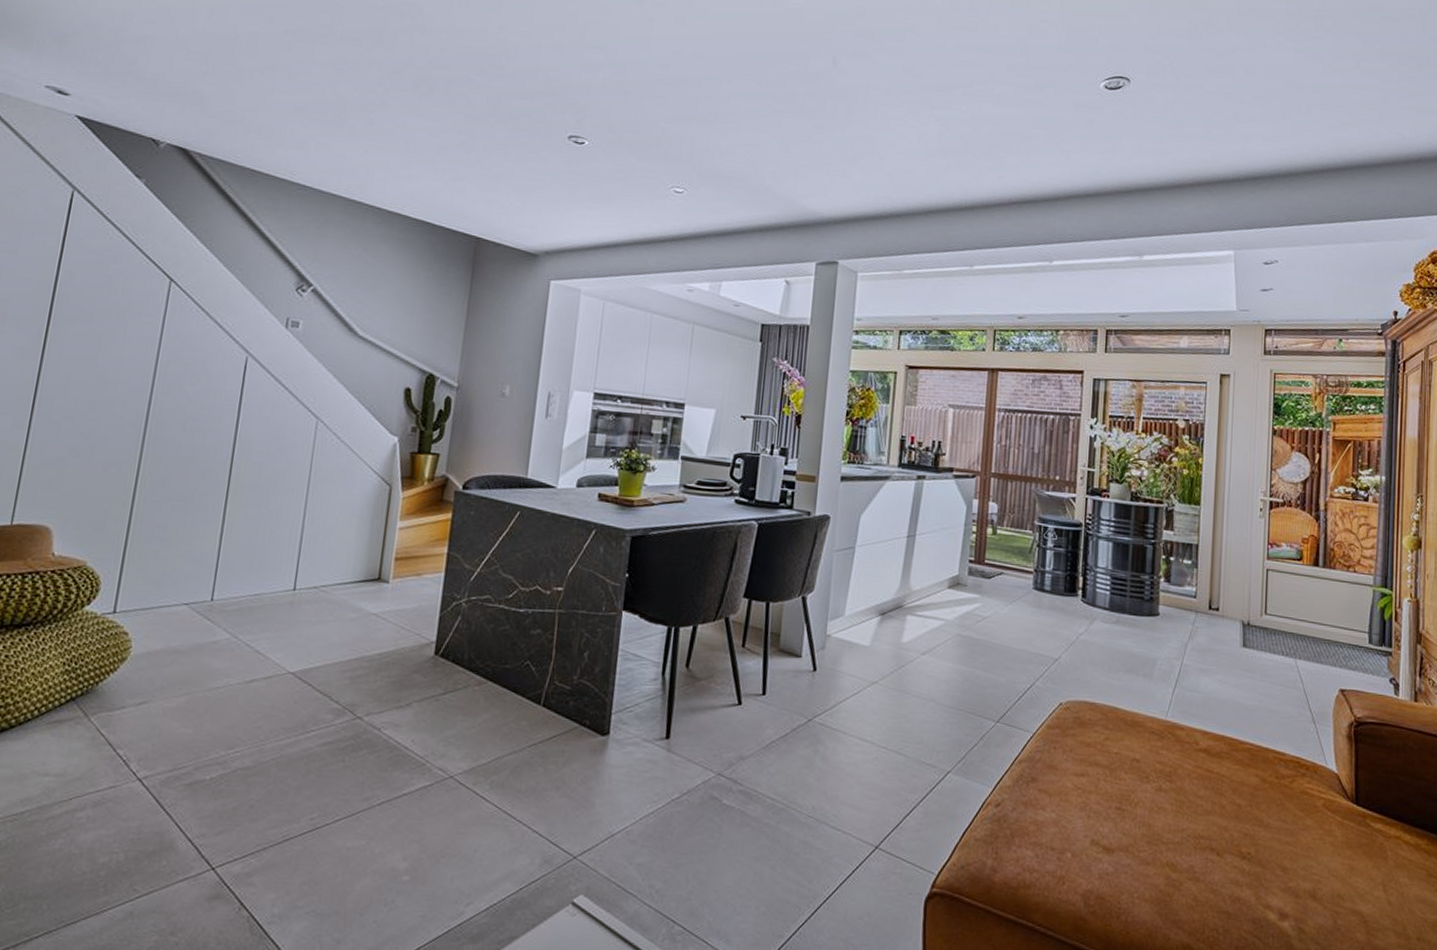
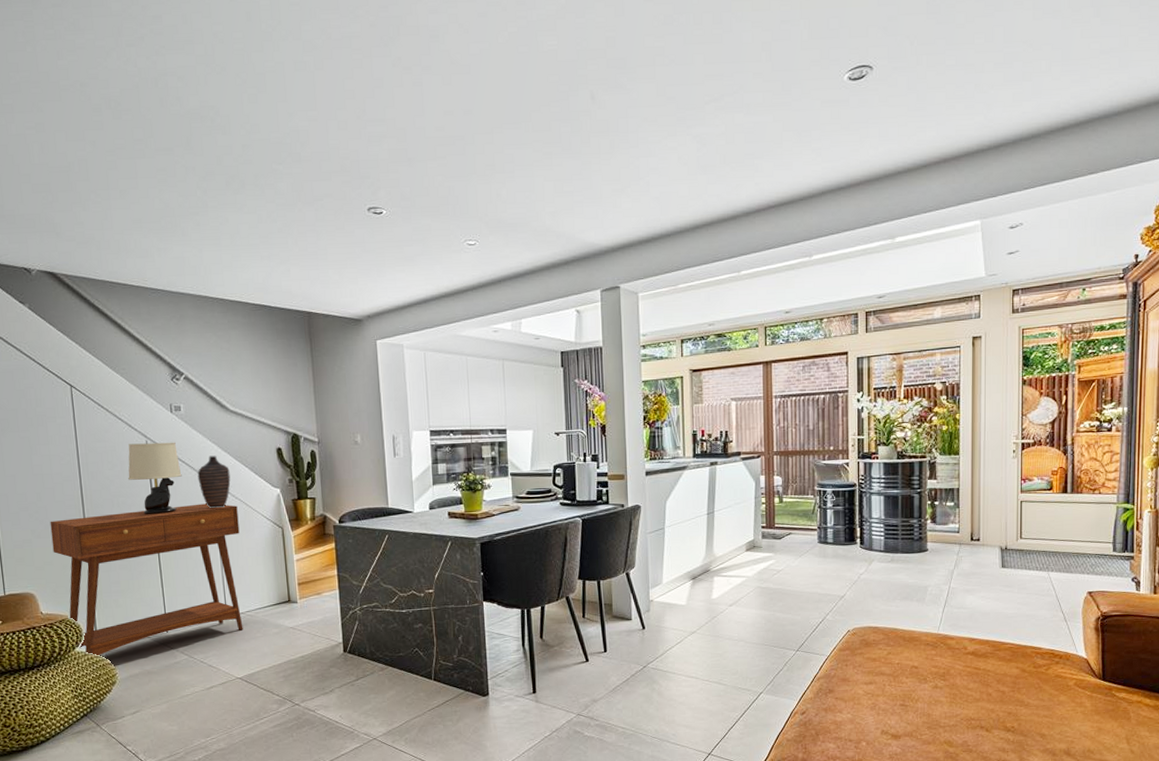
console table: none [88,438,341,622] -> present [50,503,243,657]
table lamp: none [212,358,283,448] -> present [128,442,182,514]
decorative vase: none [299,385,342,451] -> present [197,455,231,509]

